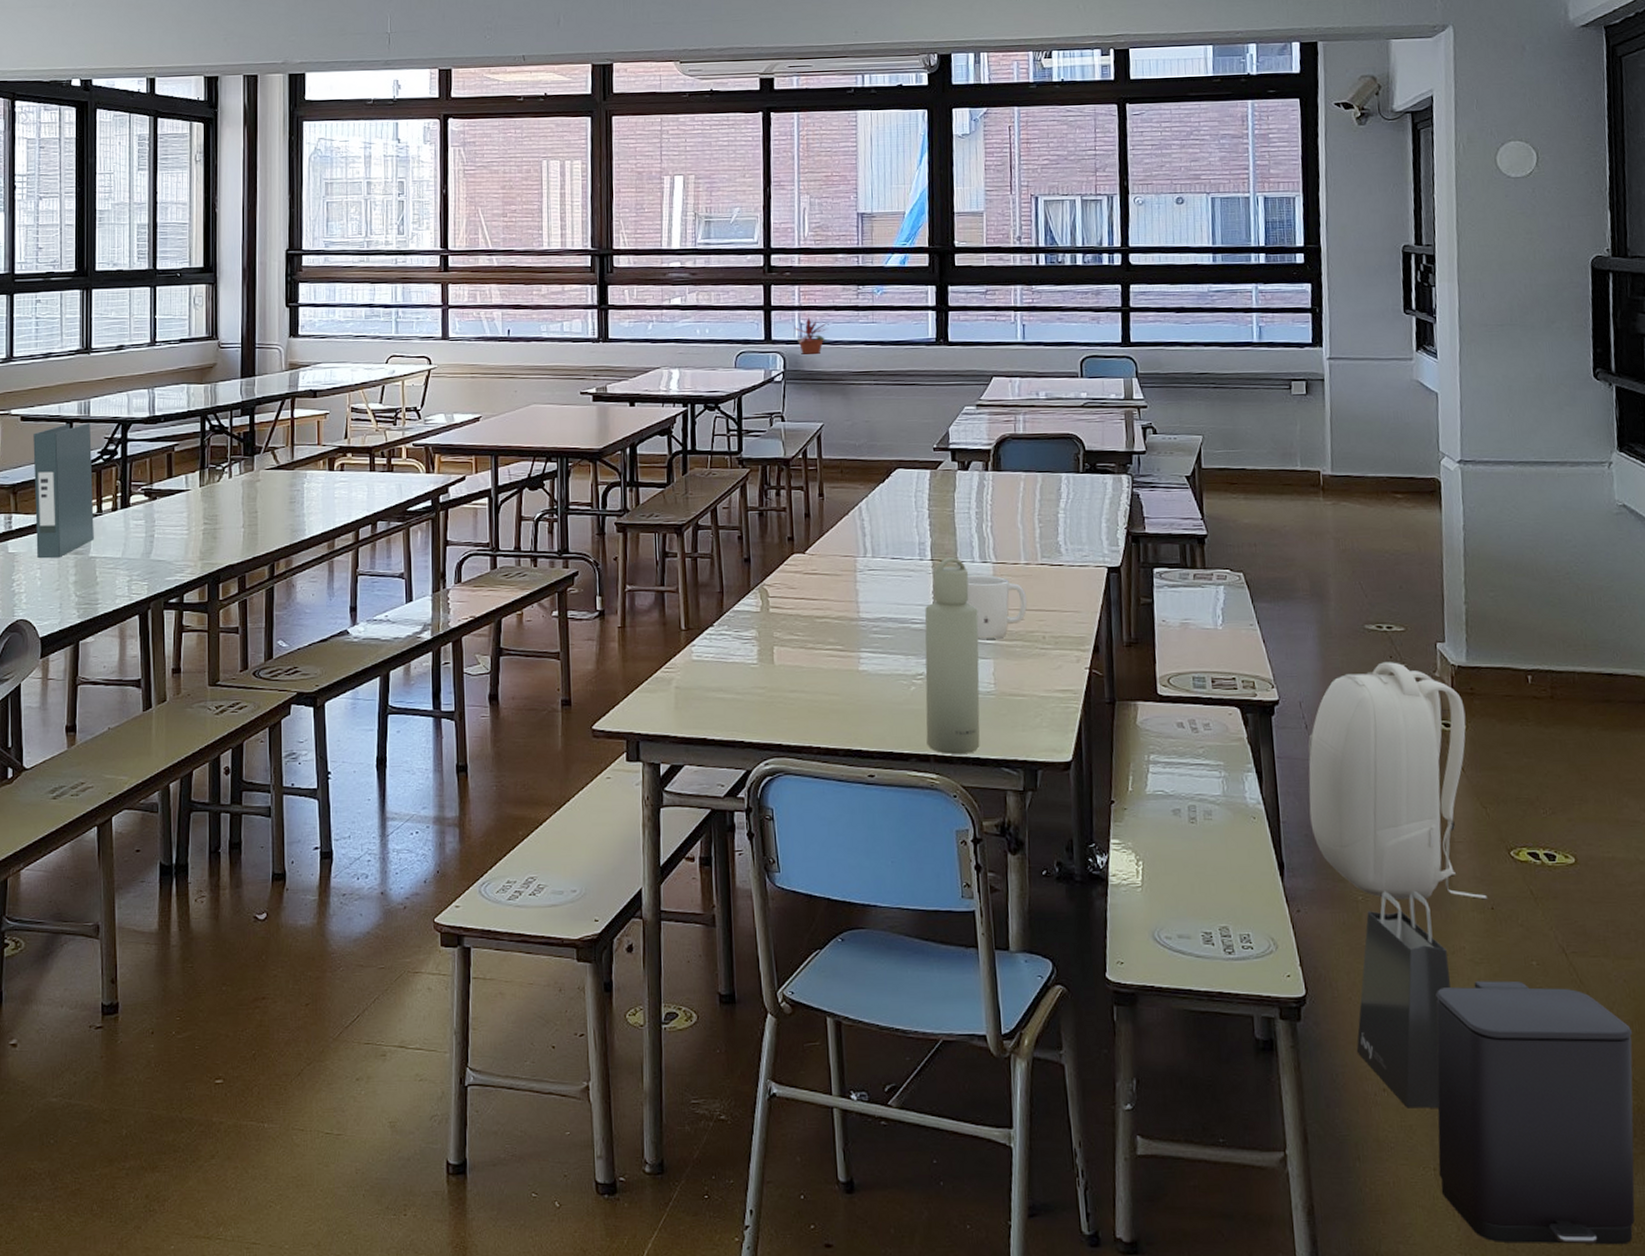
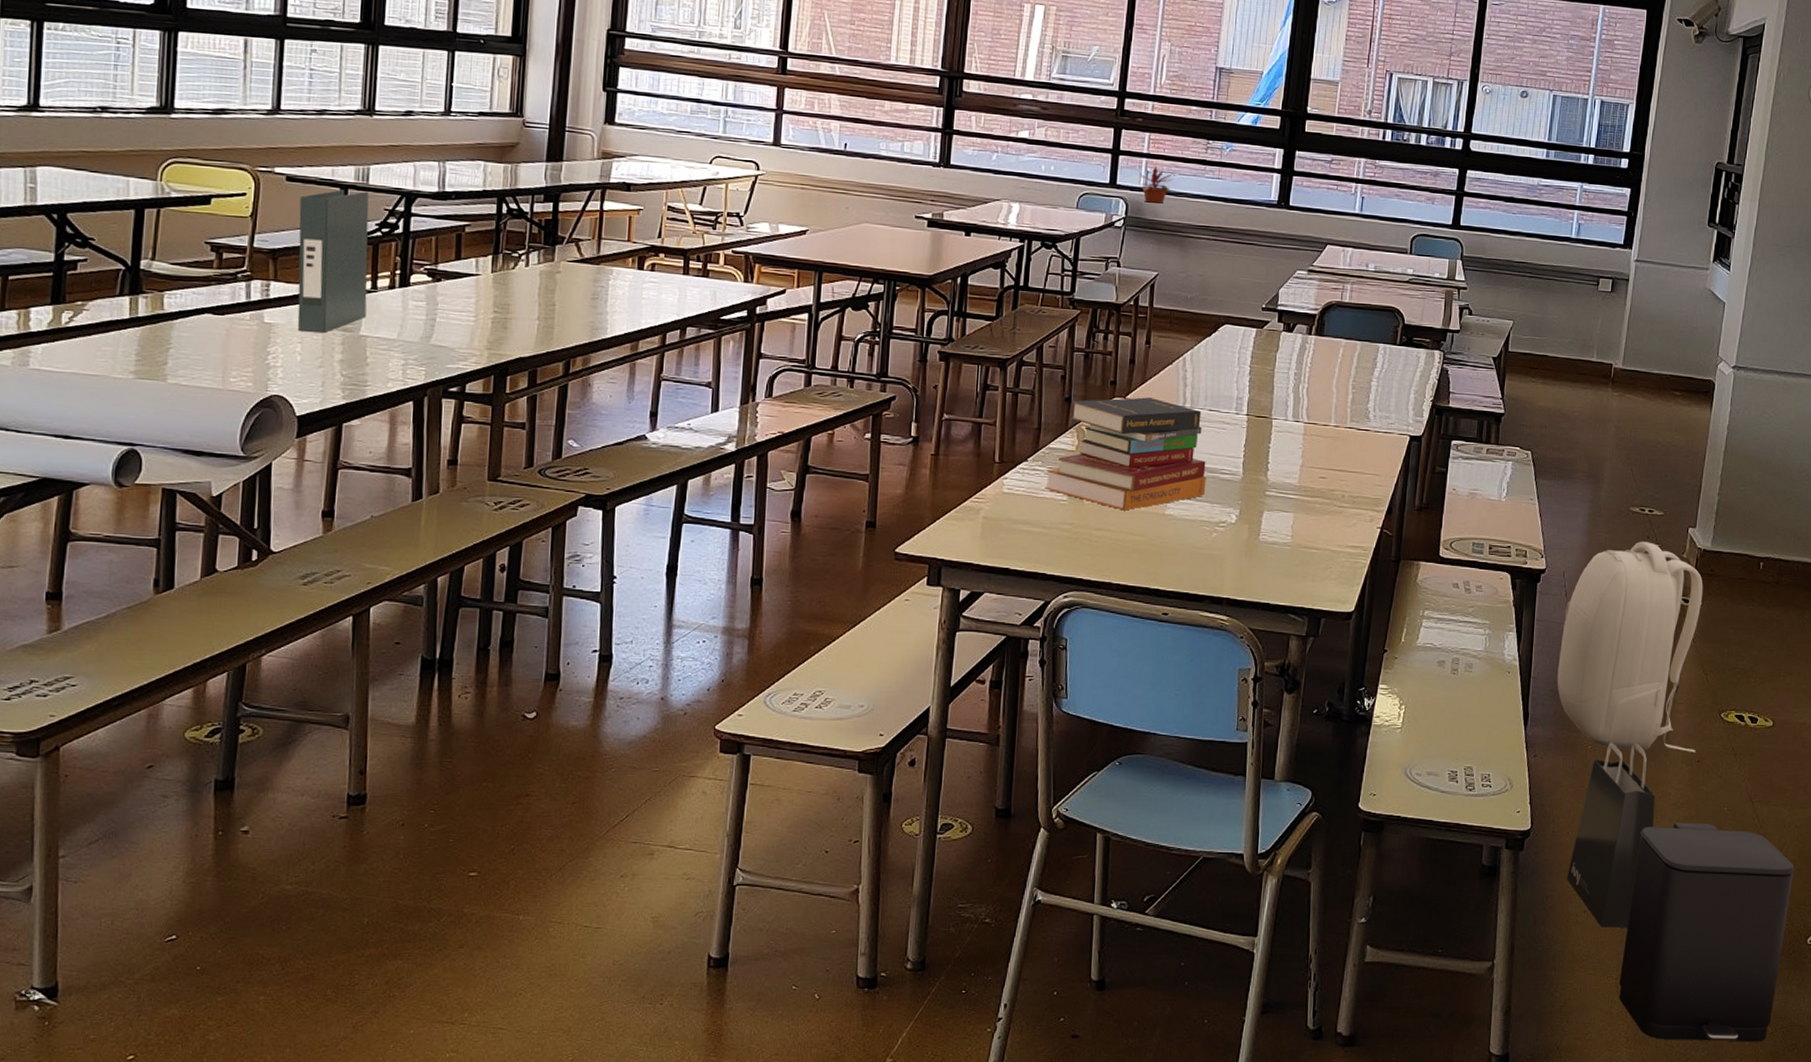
books: none [733,551,898,670] -> present [1044,397,1206,511]
bottle: present [924,557,980,754] -> none [1221,414,1285,599]
mug: present [965,575,1028,639] -> none [1274,433,1333,494]

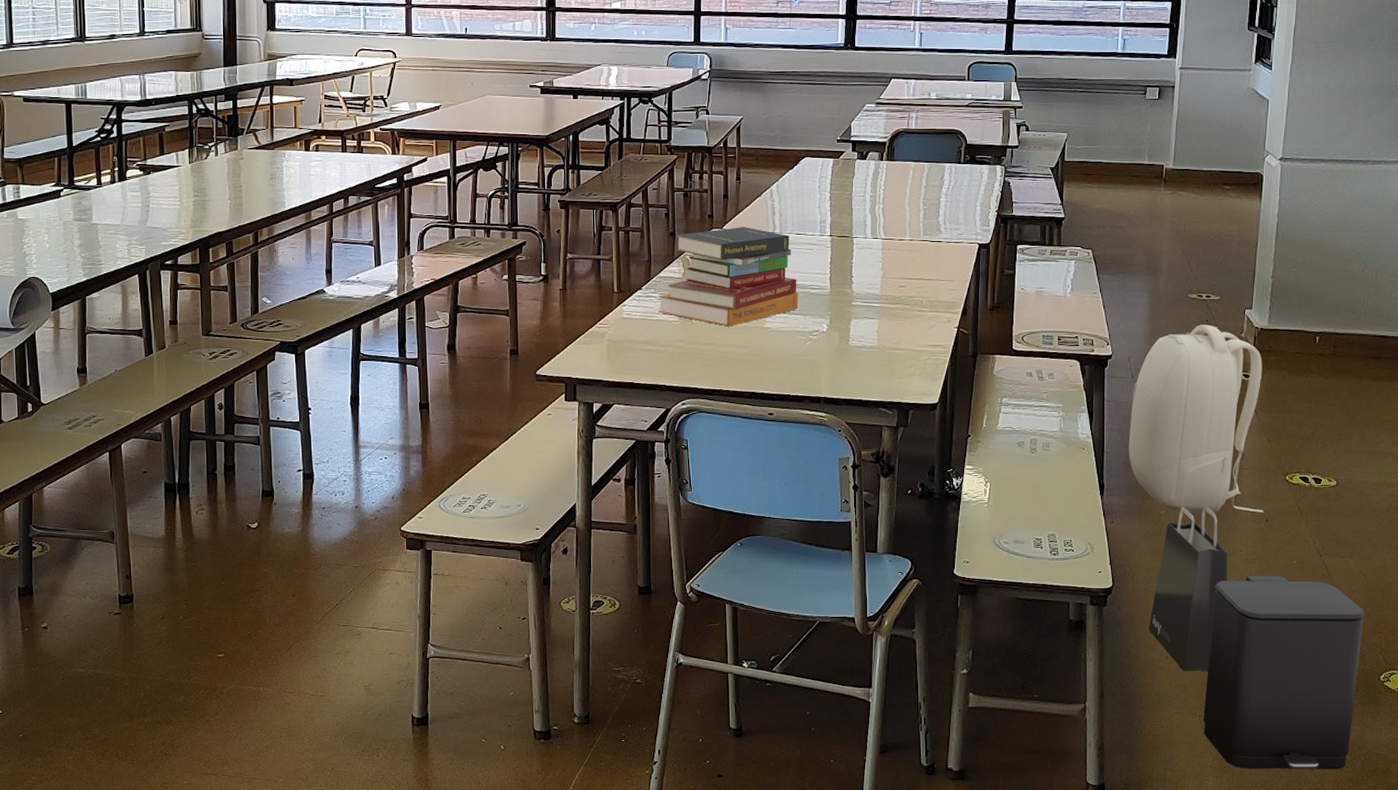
binder: present [297,189,369,332] -> none [35,105,95,224]
potted plant: present [1139,166,1175,205] -> none [720,22,751,56]

